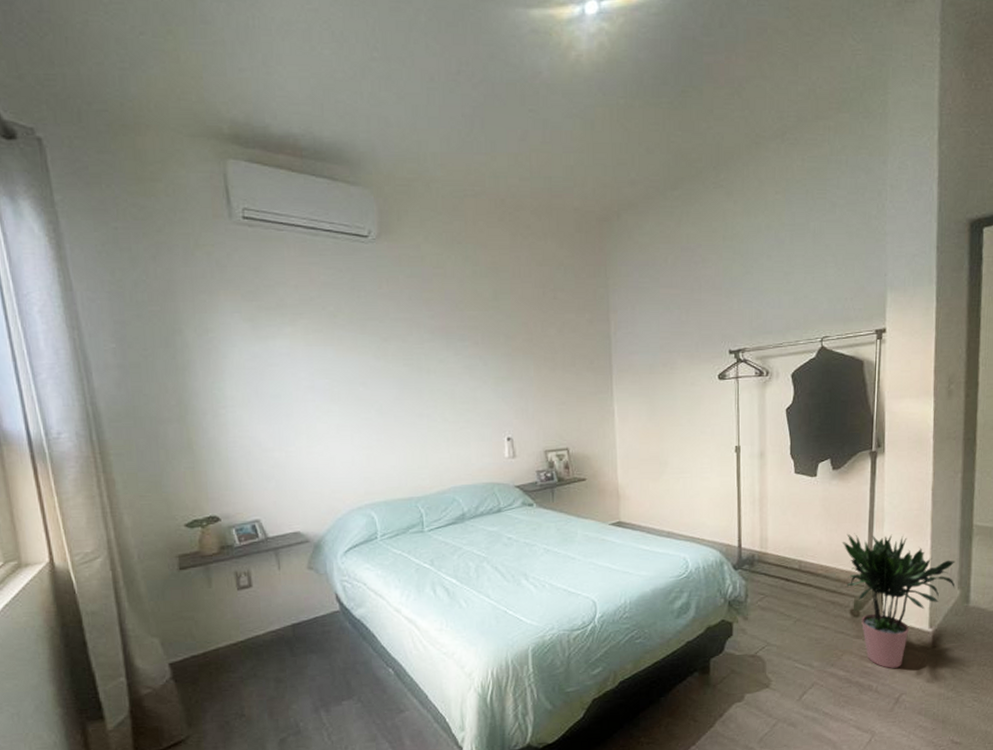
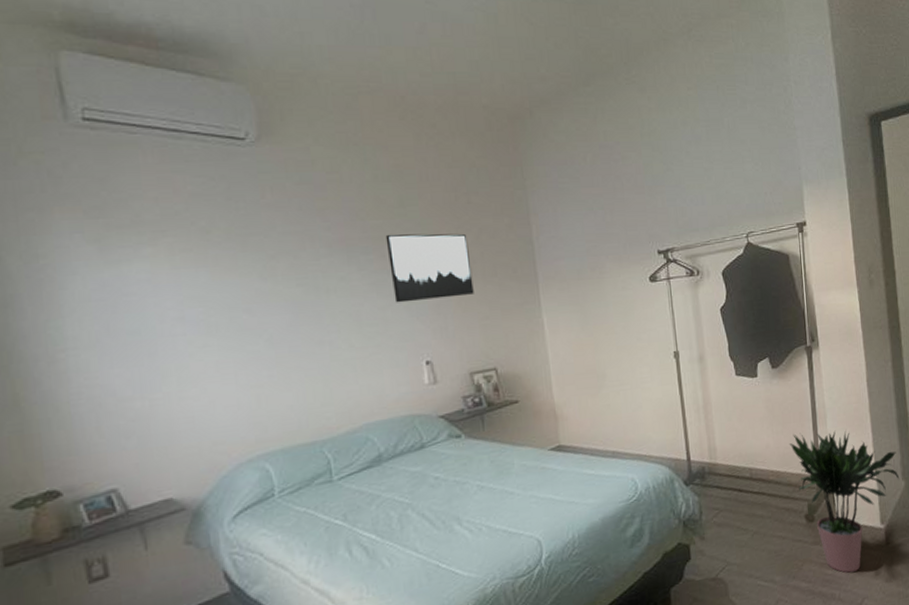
wall art: none [480,324,553,385] -> present [385,233,474,303]

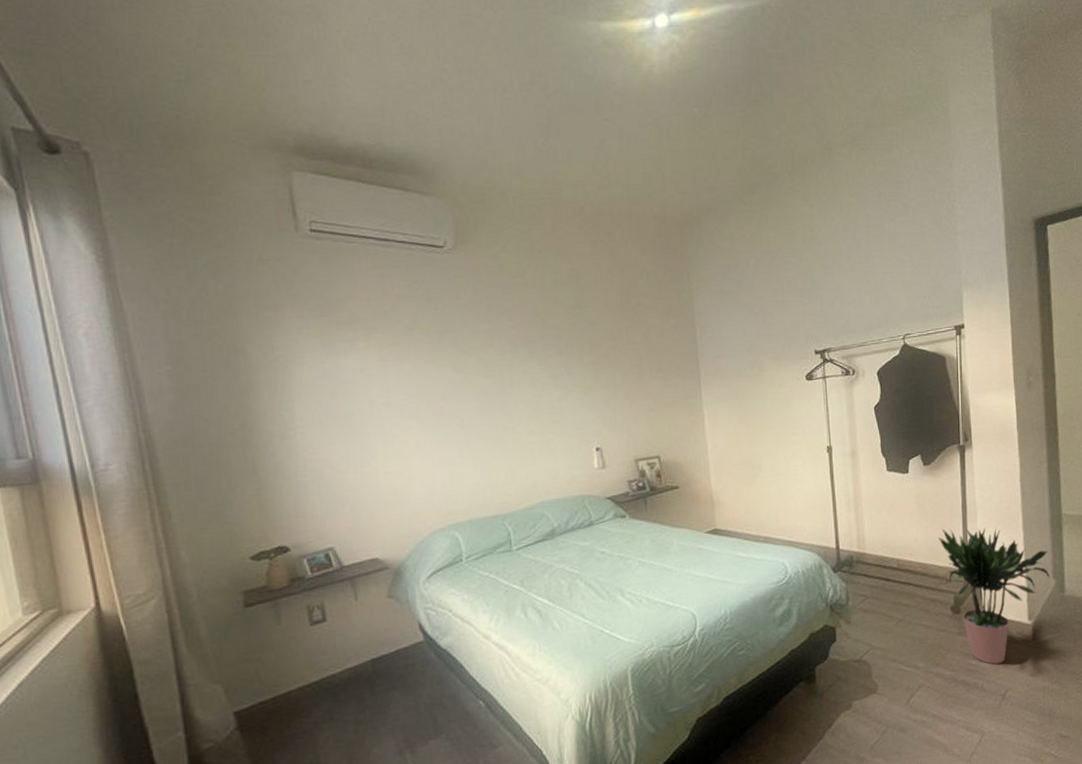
wall art: present [385,233,474,303] -> none [563,332,641,395]

